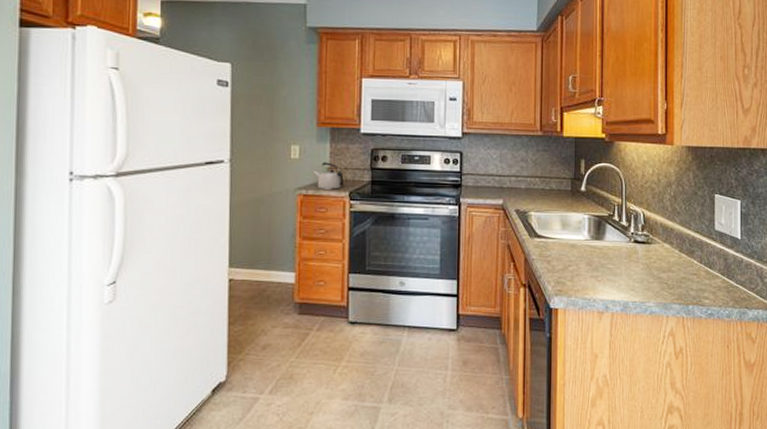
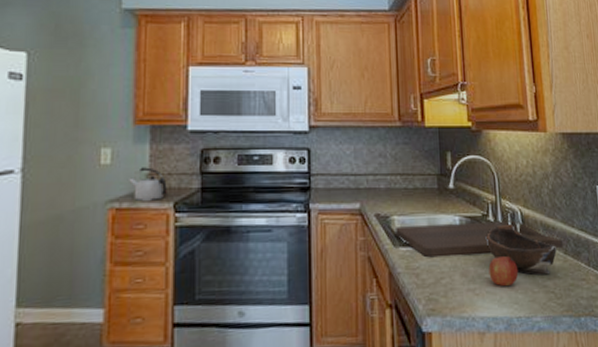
cutting board: none [531,220,680,248] -> present [394,220,564,258]
bowl: none [611,223,673,269] -> present [486,223,557,275]
fruit: none [611,251,637,276] -> present [488,256,519,287]

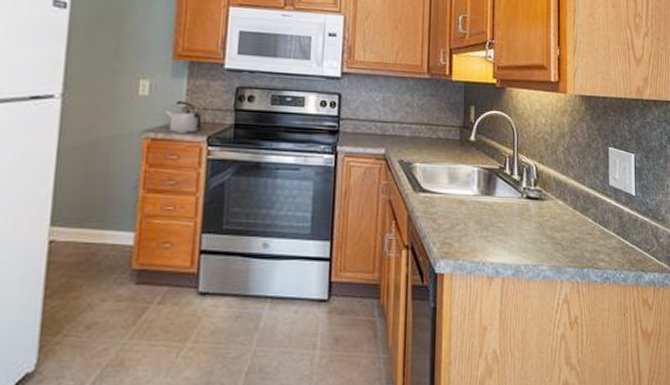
cutting board: present [394,220,564,258] -> none [416,173,574,205]
bowl: present [486,223,557,275] -> none [502,177,566,228]
fruit: present [488,256,519,287] -> none [501,208,529,236]

